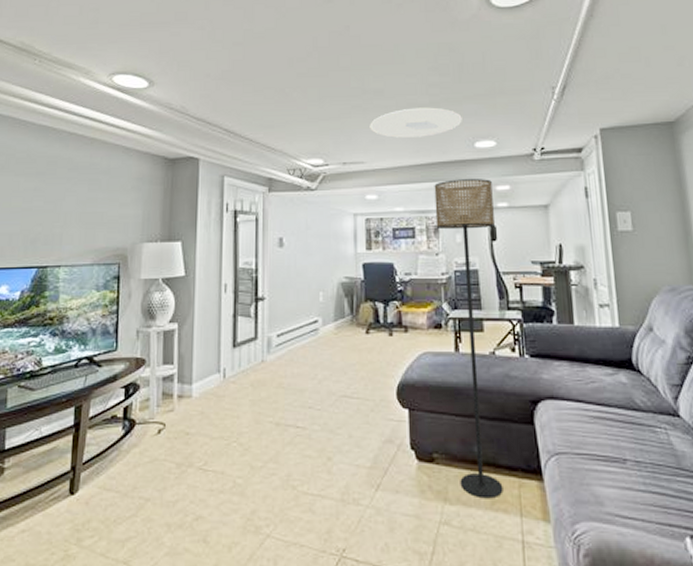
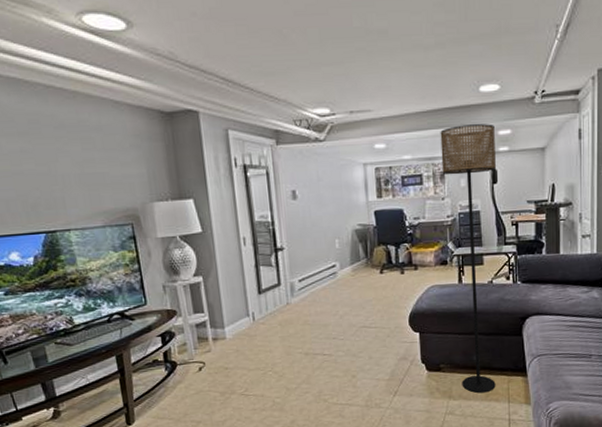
ceiling light: present [370,107,462,138] -> none [375,49,468,84]

